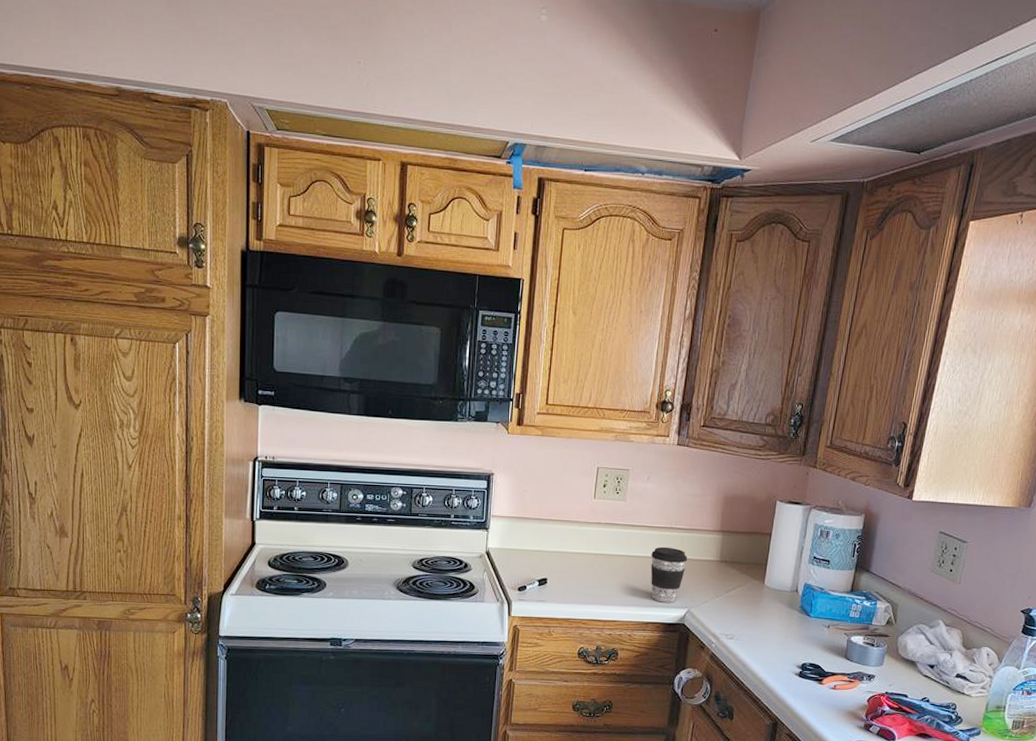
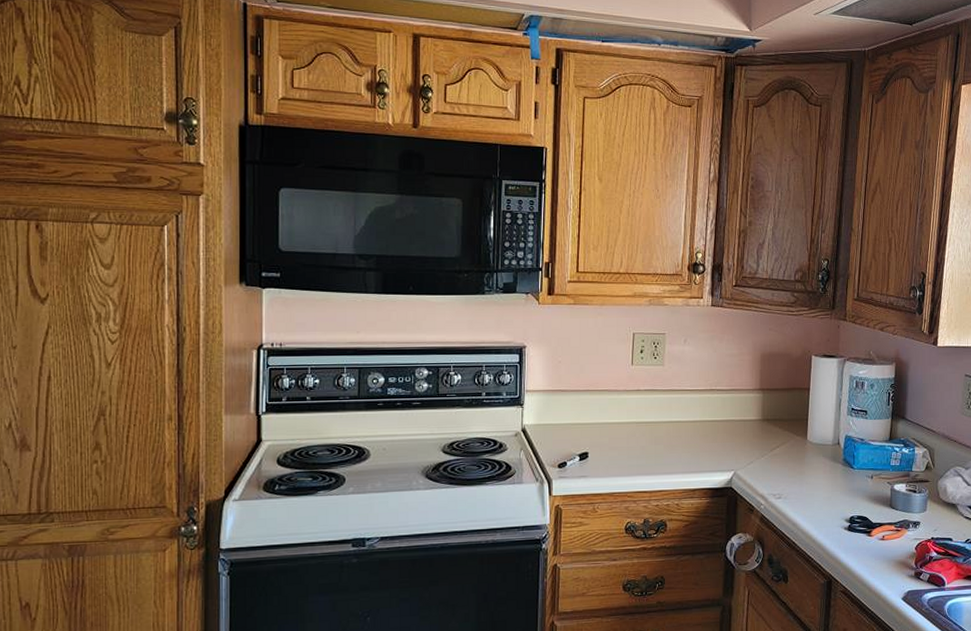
coffee cup: present [650,546,688,603] -> none [694,409,730,467]

